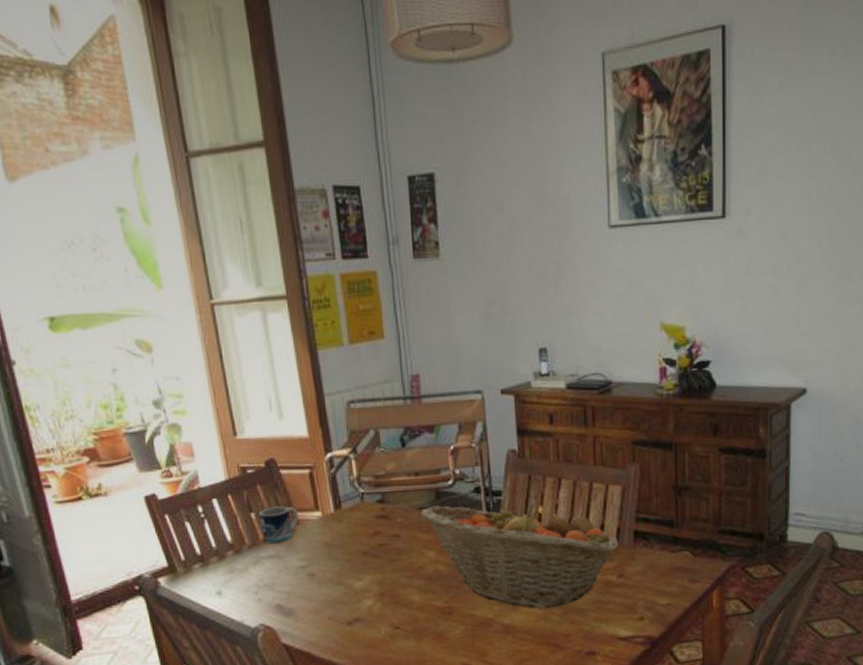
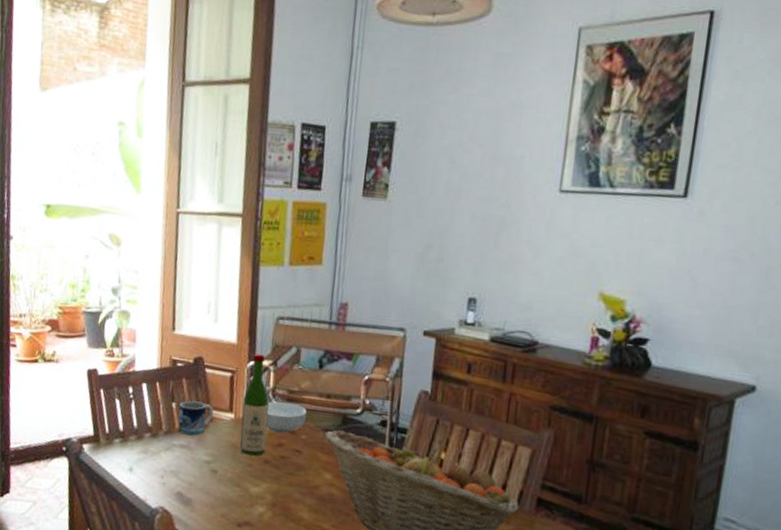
wine bottle: none [328,444,362,551] -> present [239,354,270,456]
cereal bowl: none [354,488,399,521] -> present [266,401,307,433]

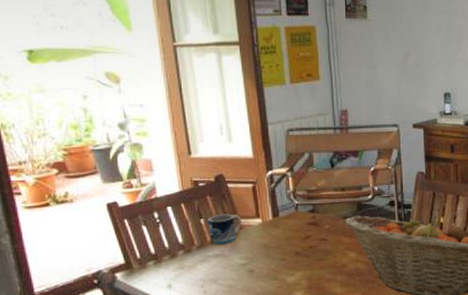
wine bottle: present [239,354,270,456] -> none [268,164,295,251]
cereal bowl: present [266,401,307,433] -> none [290,200,327,227]

